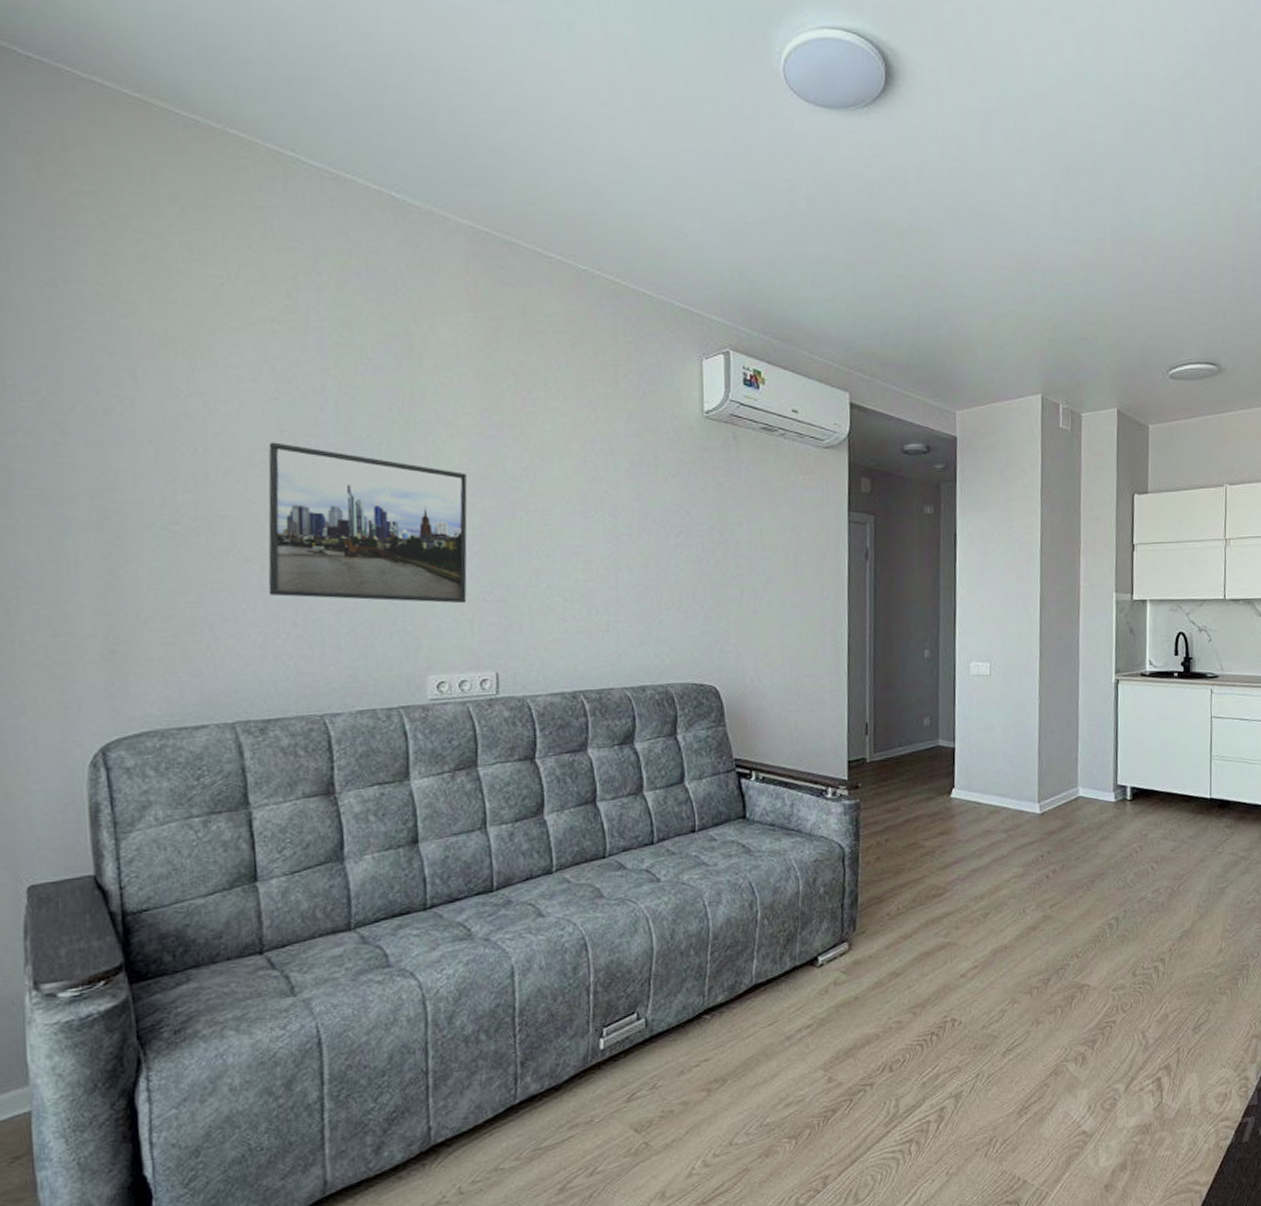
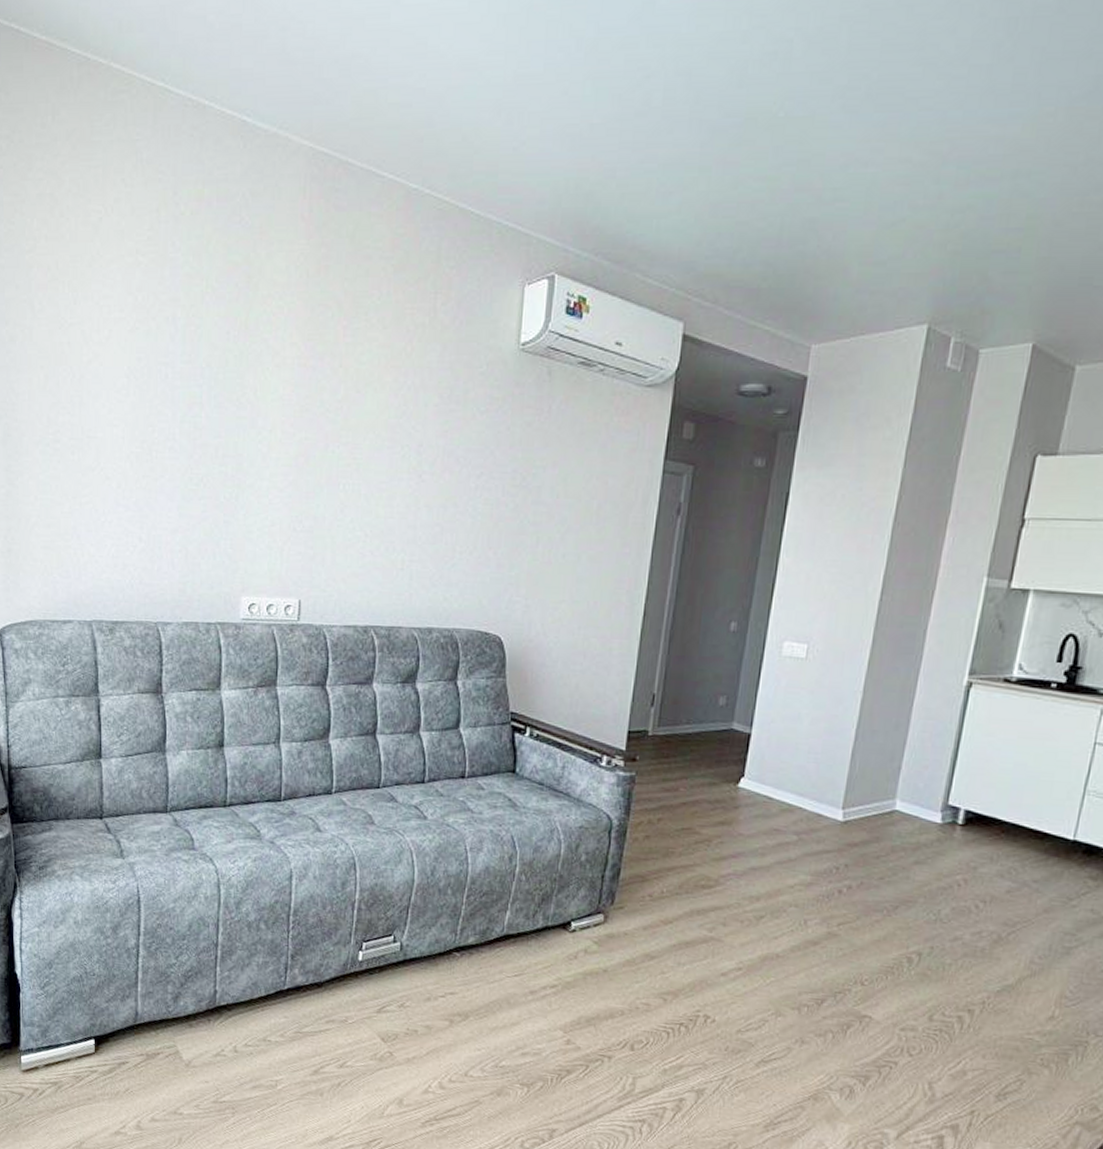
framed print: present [268,442,468,604] -> none [122,369,288,532]

